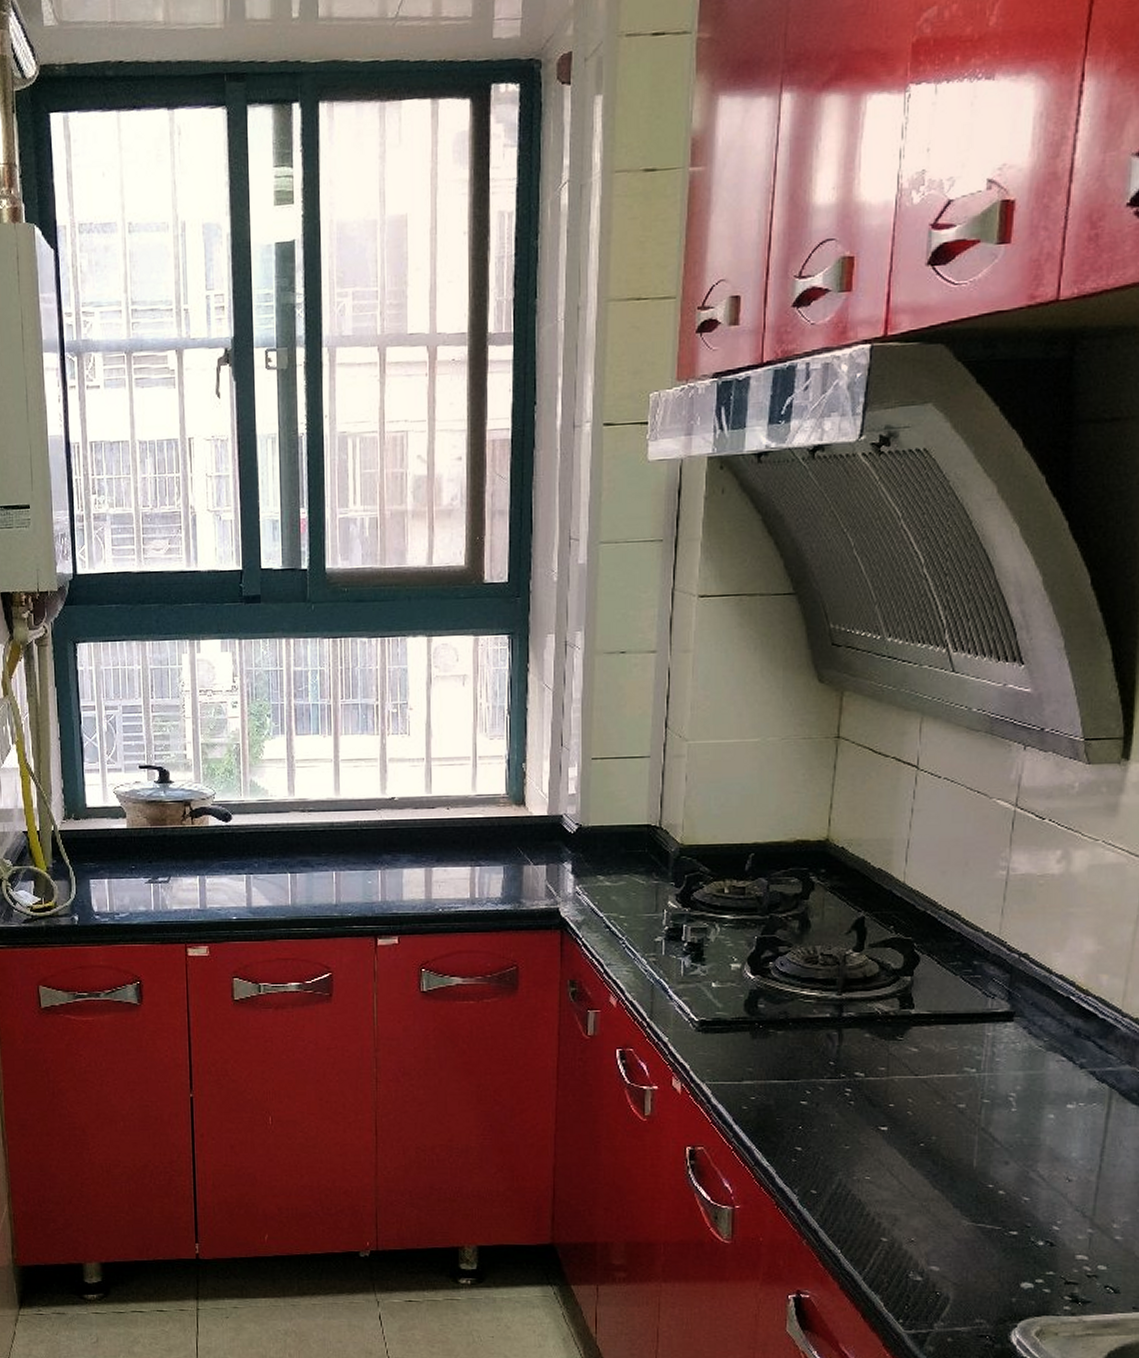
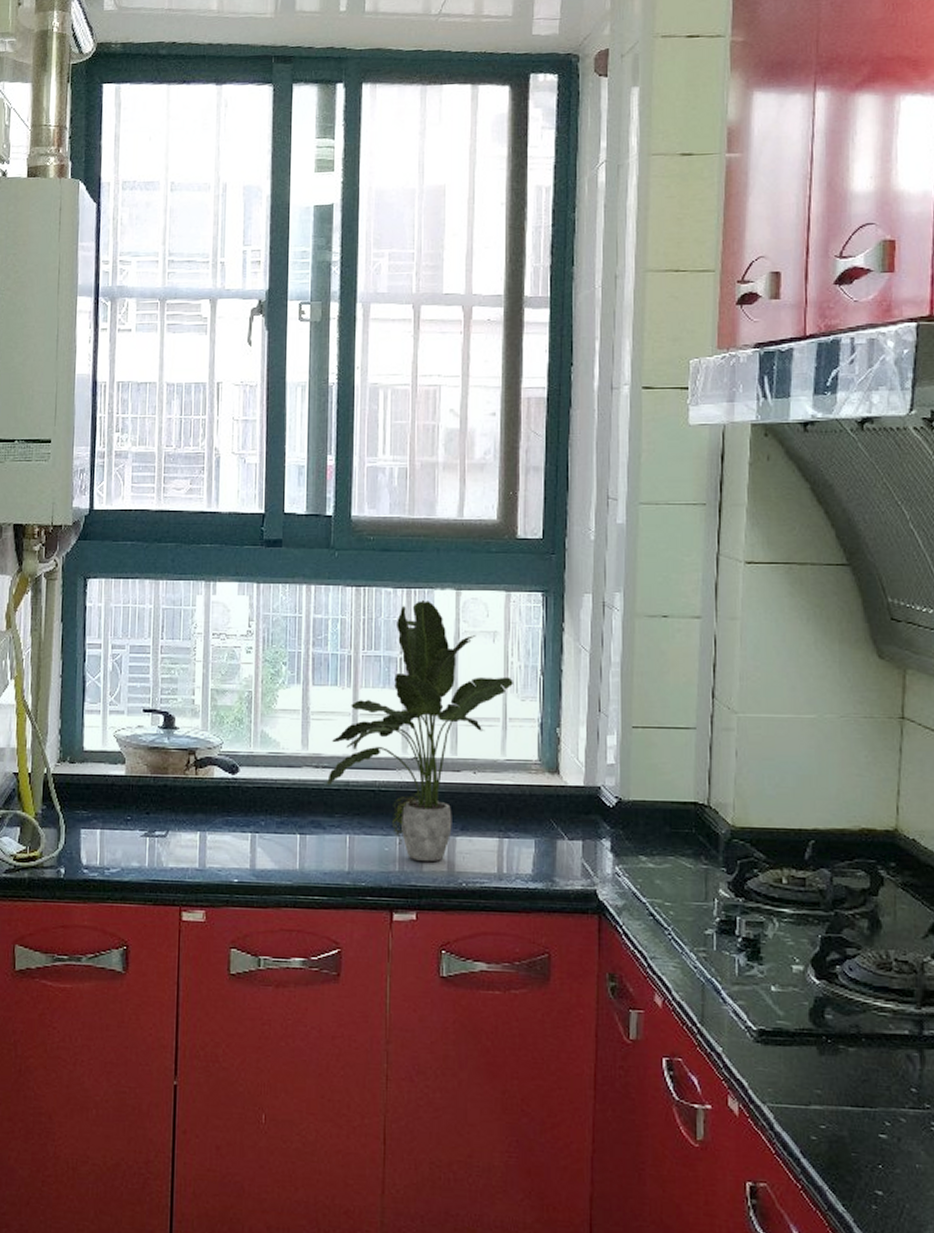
potted plant: none [313,647,482,892] -> present [327,599,513,862]

